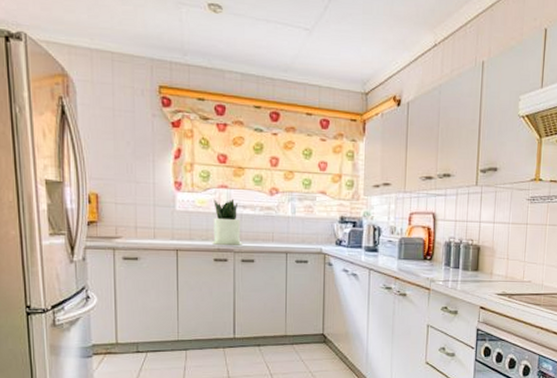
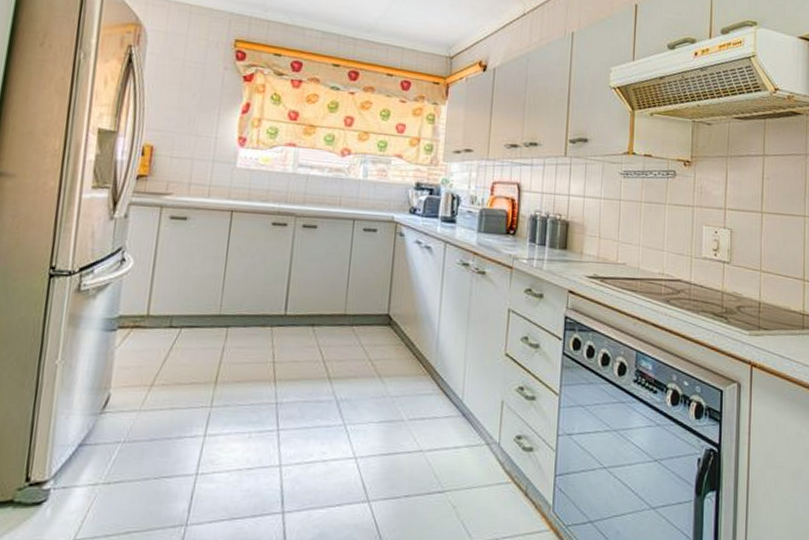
planter: present [211,198,244,247] -> none [271,157,307,210]

